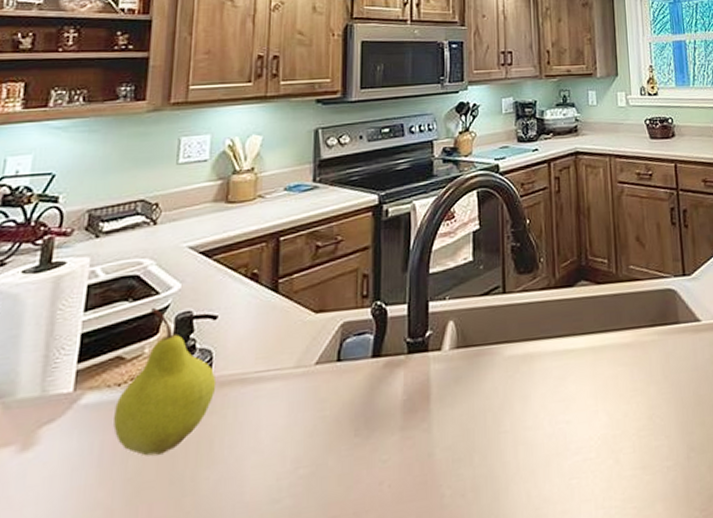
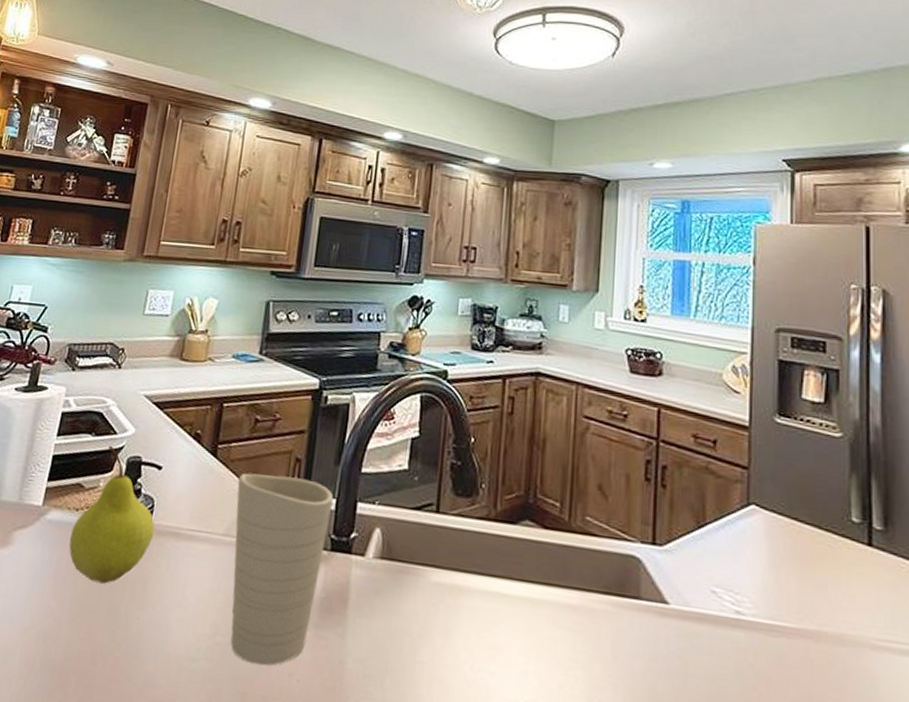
cup: none [304,292,405,486] -> present [230,473,334,666]

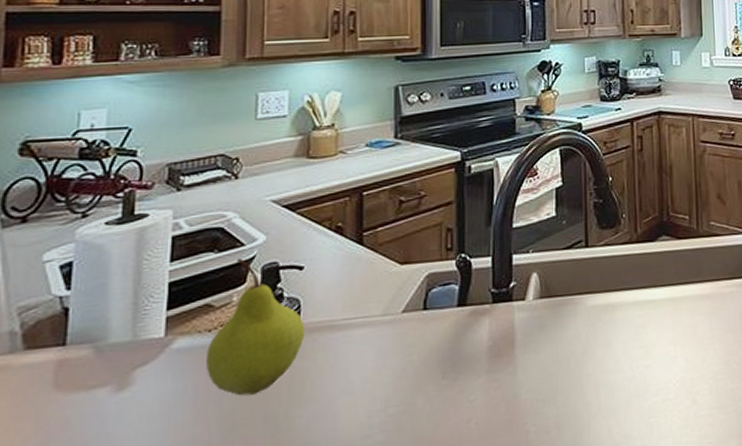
cup: present [230,473,334,666] -> none [389,245,489,423]

